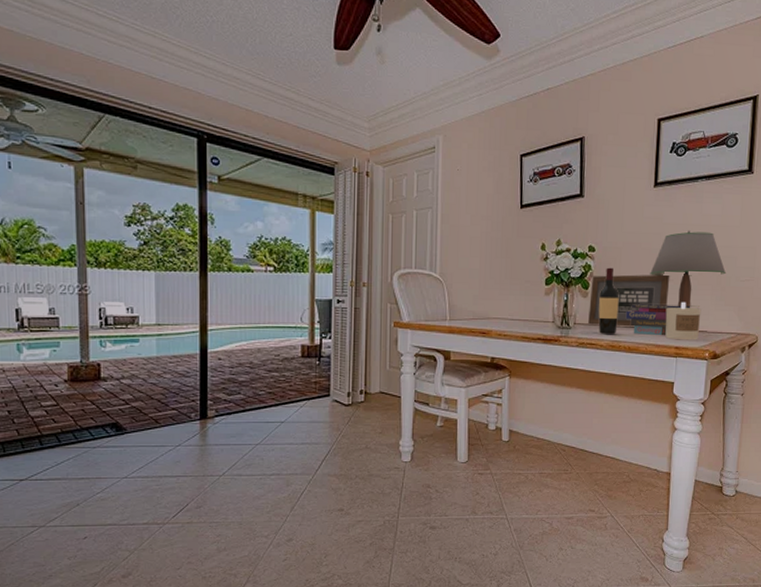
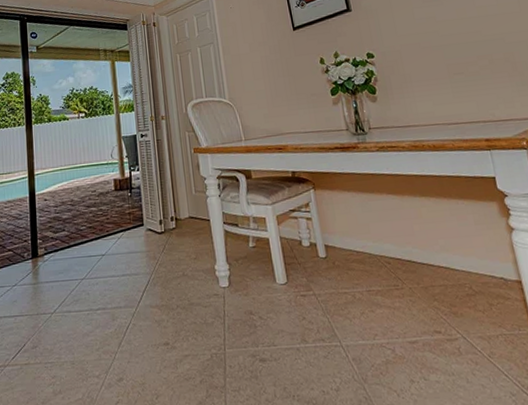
picture frame: present [588,274,670,327] -> none [377,69,464,128]
wine bottle: present [598,267,619,335] -> none [388,70,416,136]
books: present [625,304,701,336] -> none [421,94,502,132]
table lamp: present [650,230,727,307] -> none [436,22,521,98]
candle: present [665,301,702,340] -> none [463,92,509,132]

